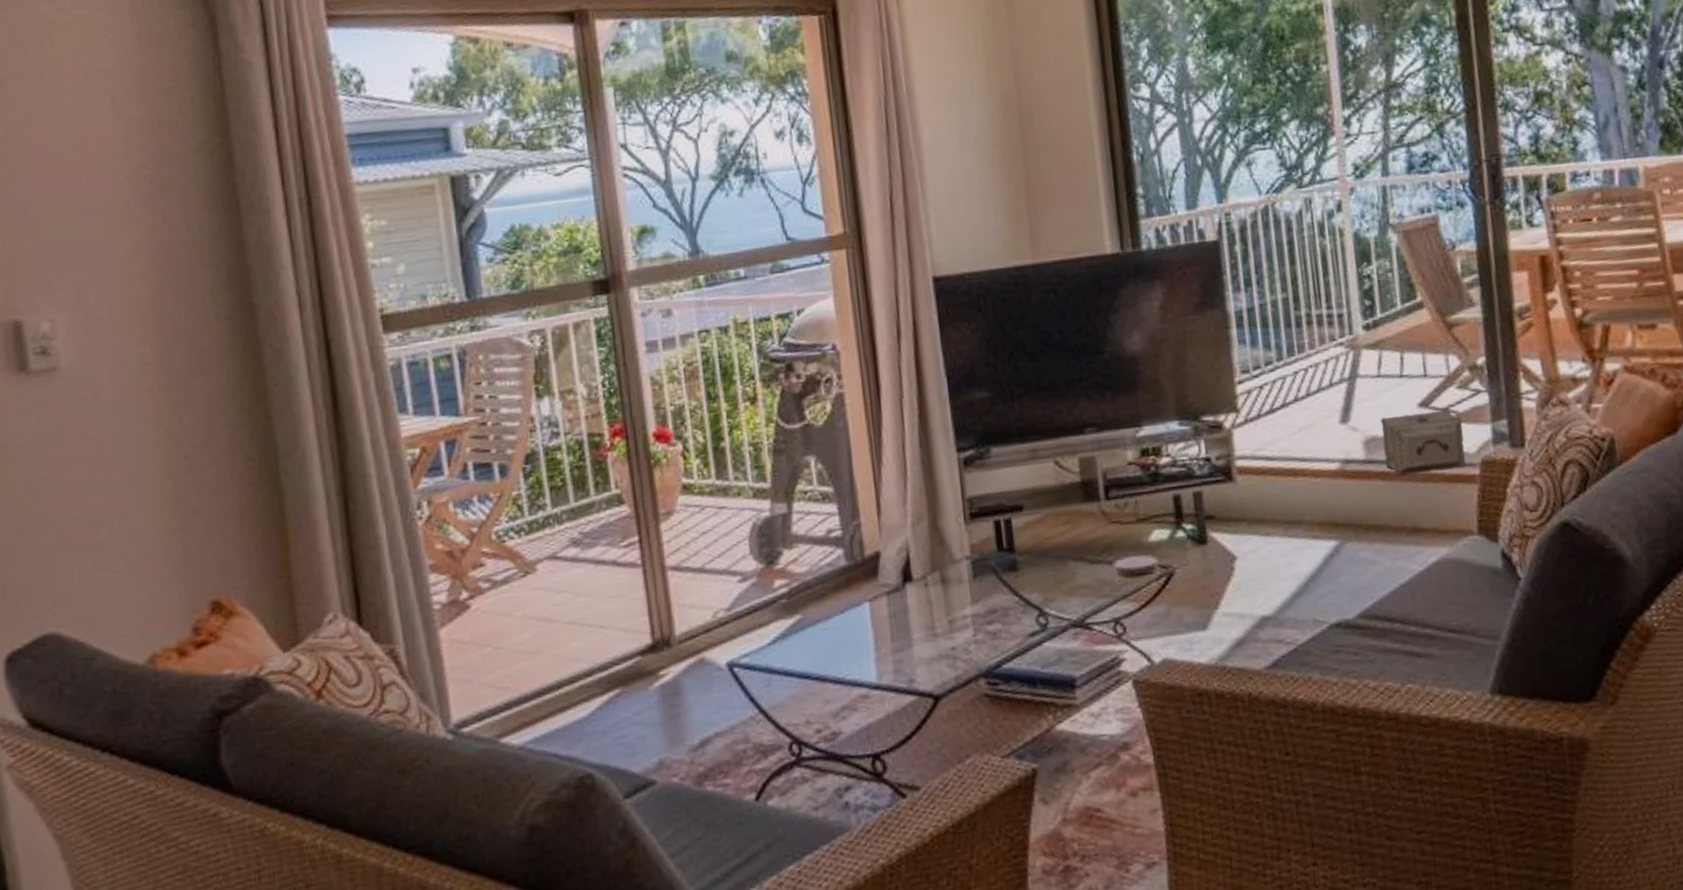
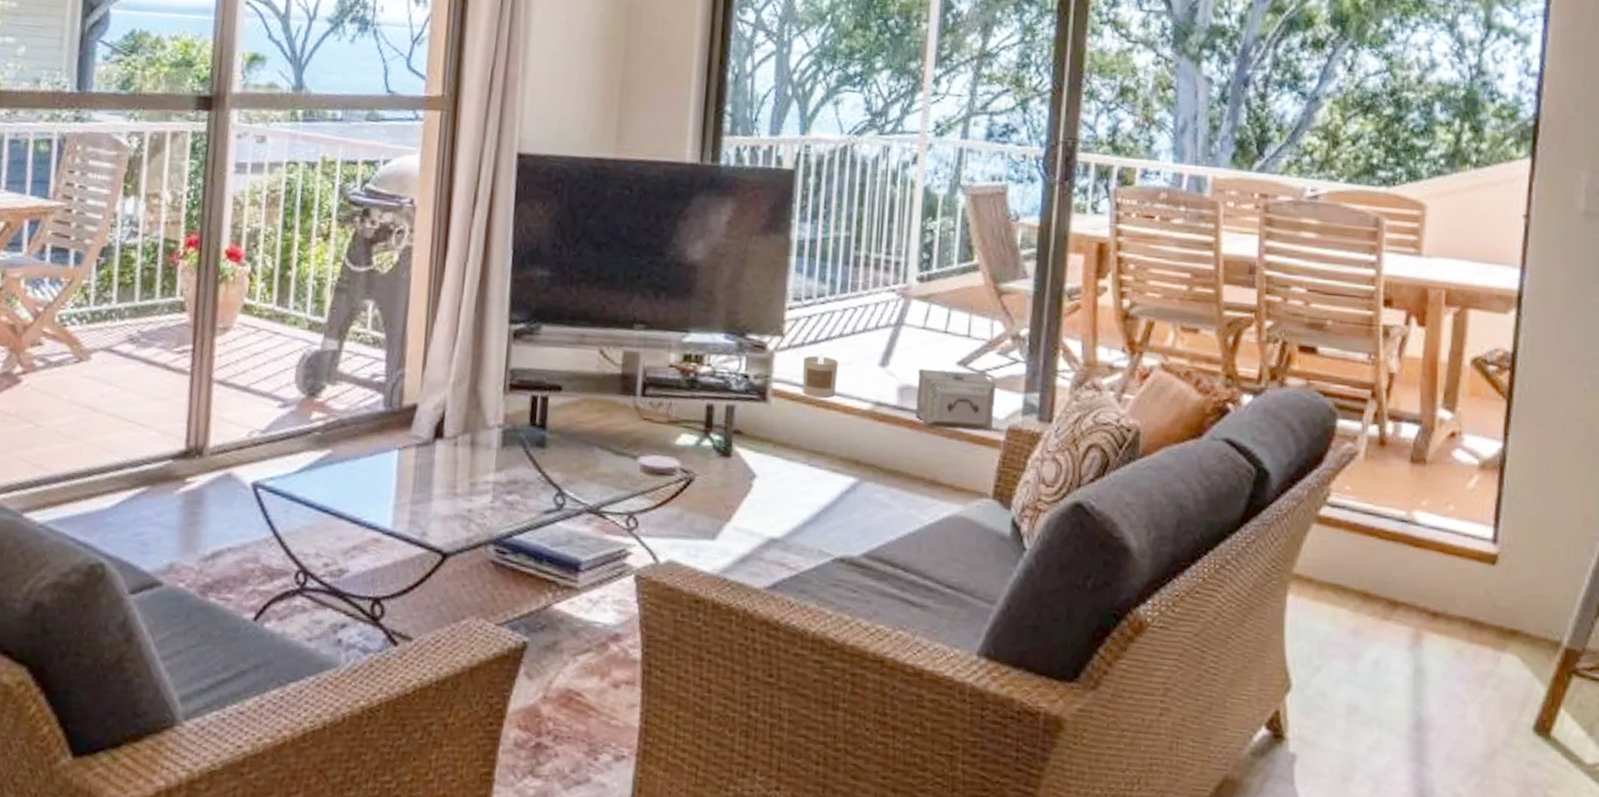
candle: none [1263,420,1301,468] -> present [802,352,838,399]

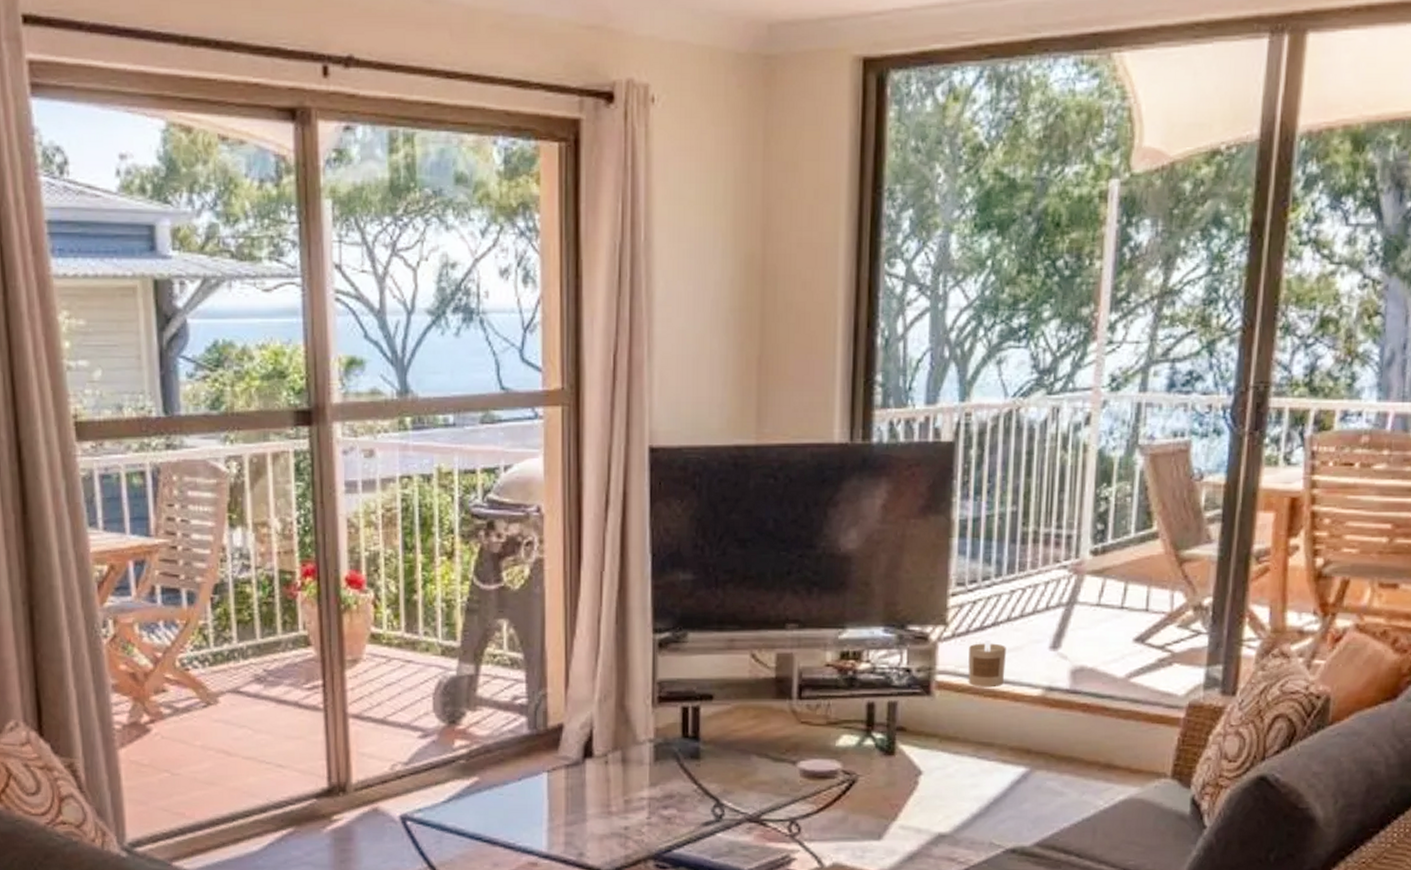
decorative box: present [915,368,997,432] -> none [1089,647,1177,710]

